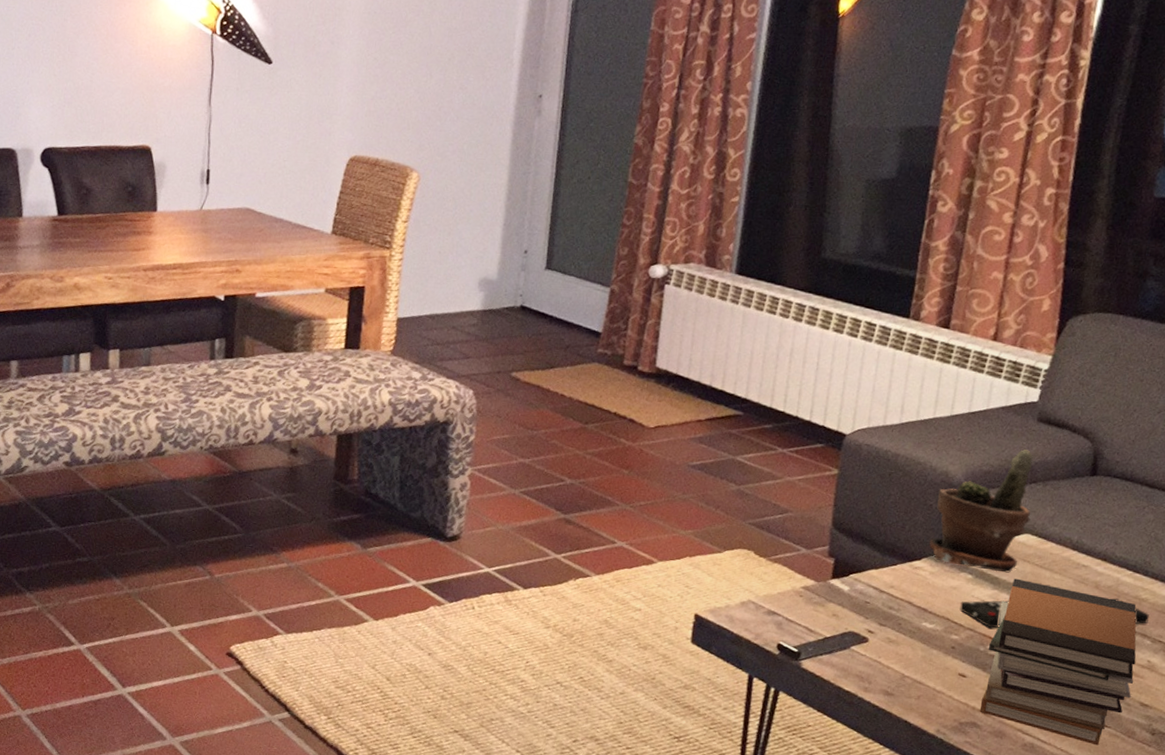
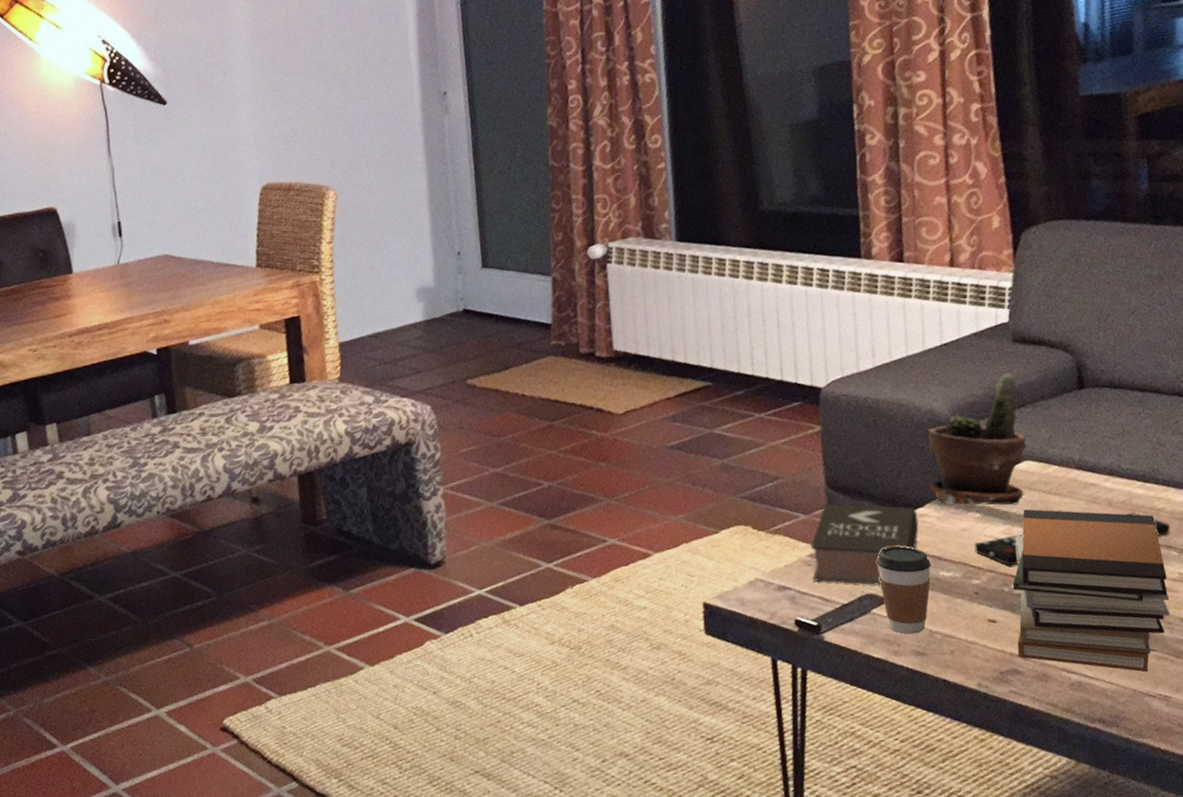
book: none [801,543,913,625] -> present [811,503,919,585]
coffee cup: none [864,592,916,675] -> present [877,546,931,635]

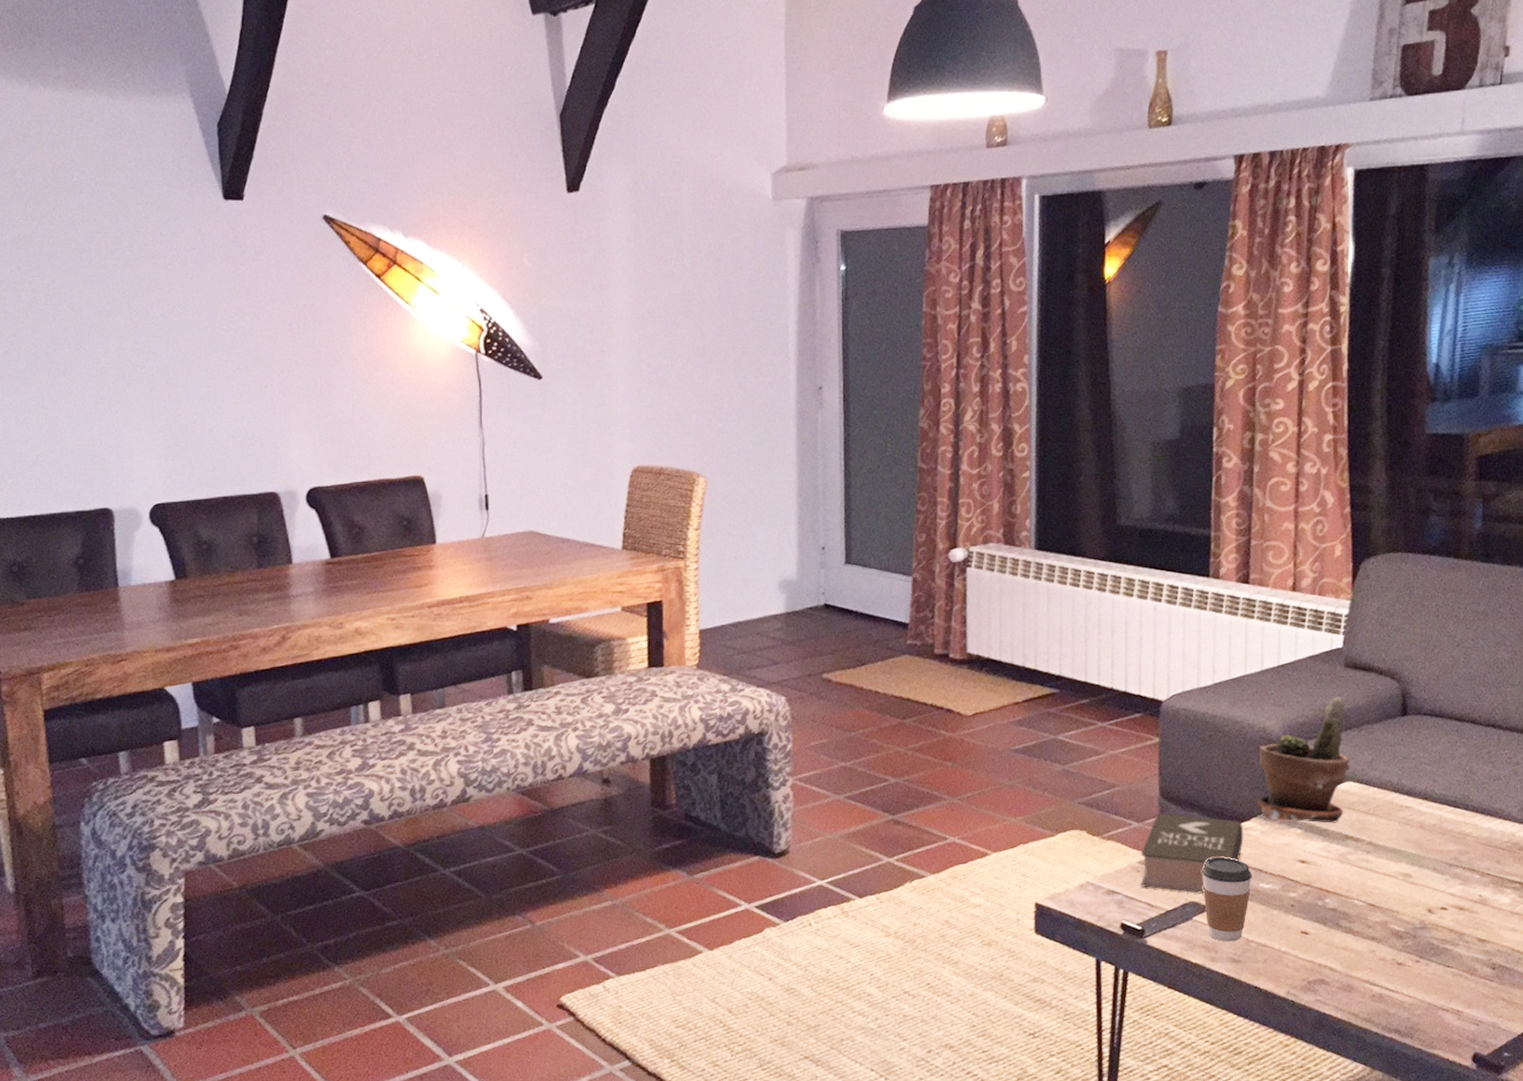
remote control: present [974,512,1171,566] -> none [1294,835,1476,881]
book stack: present [1012,509,1170,672] -> none [1325,828,1469,987]

